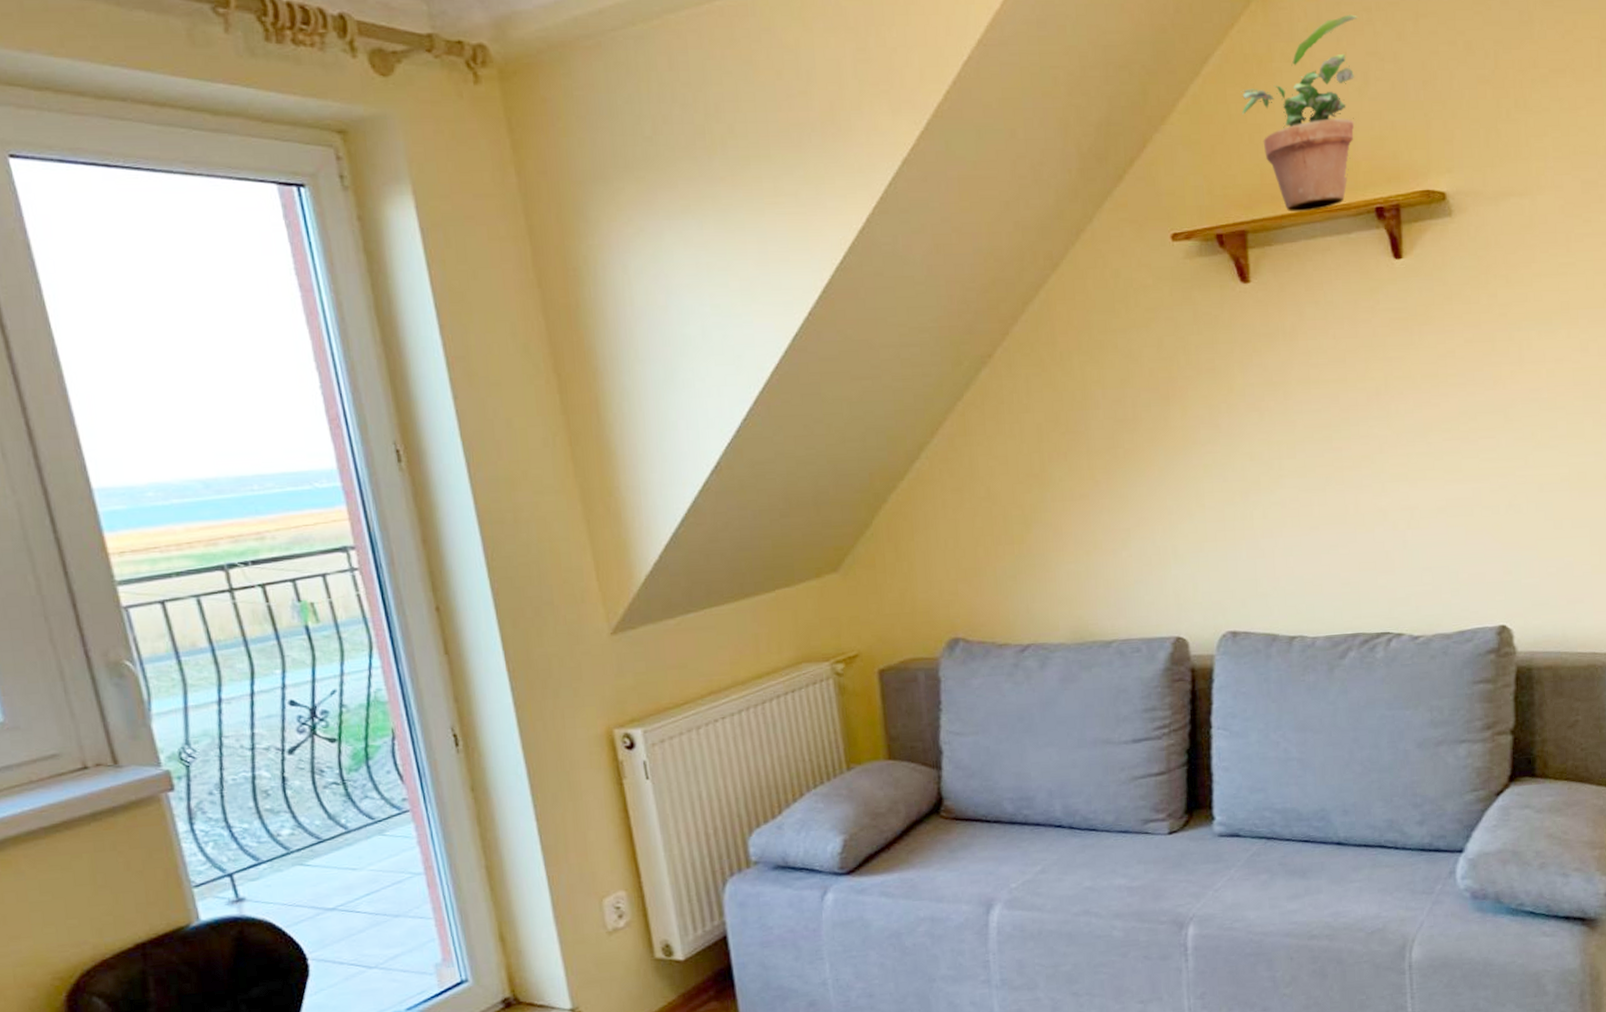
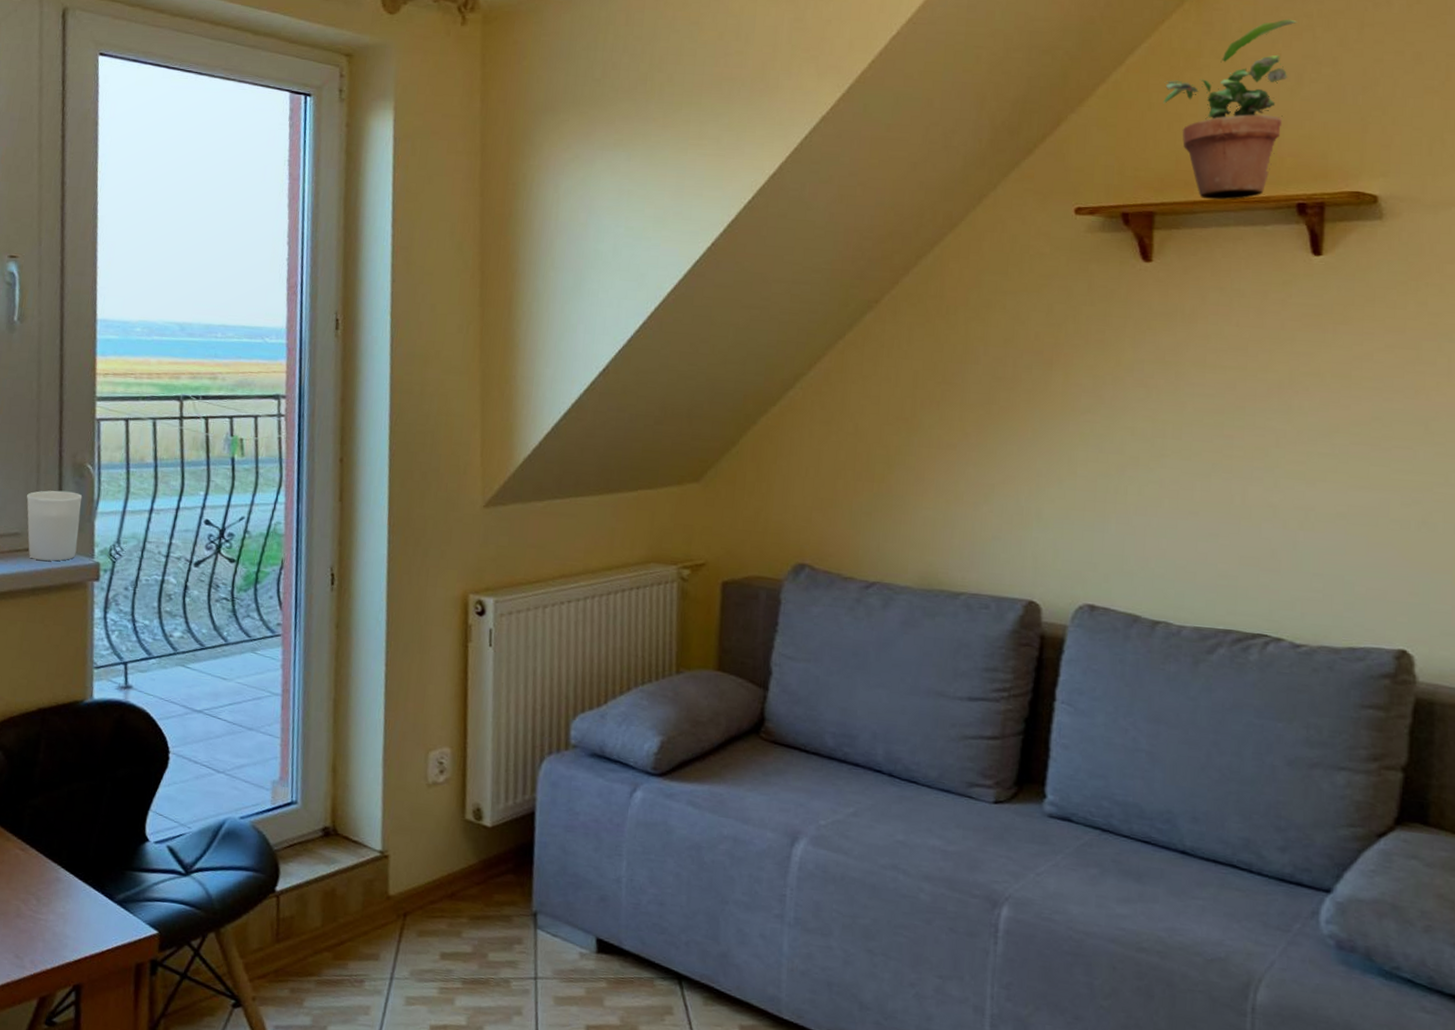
candle holder: none [56,695,137,781] -> present [26,490,83,561]

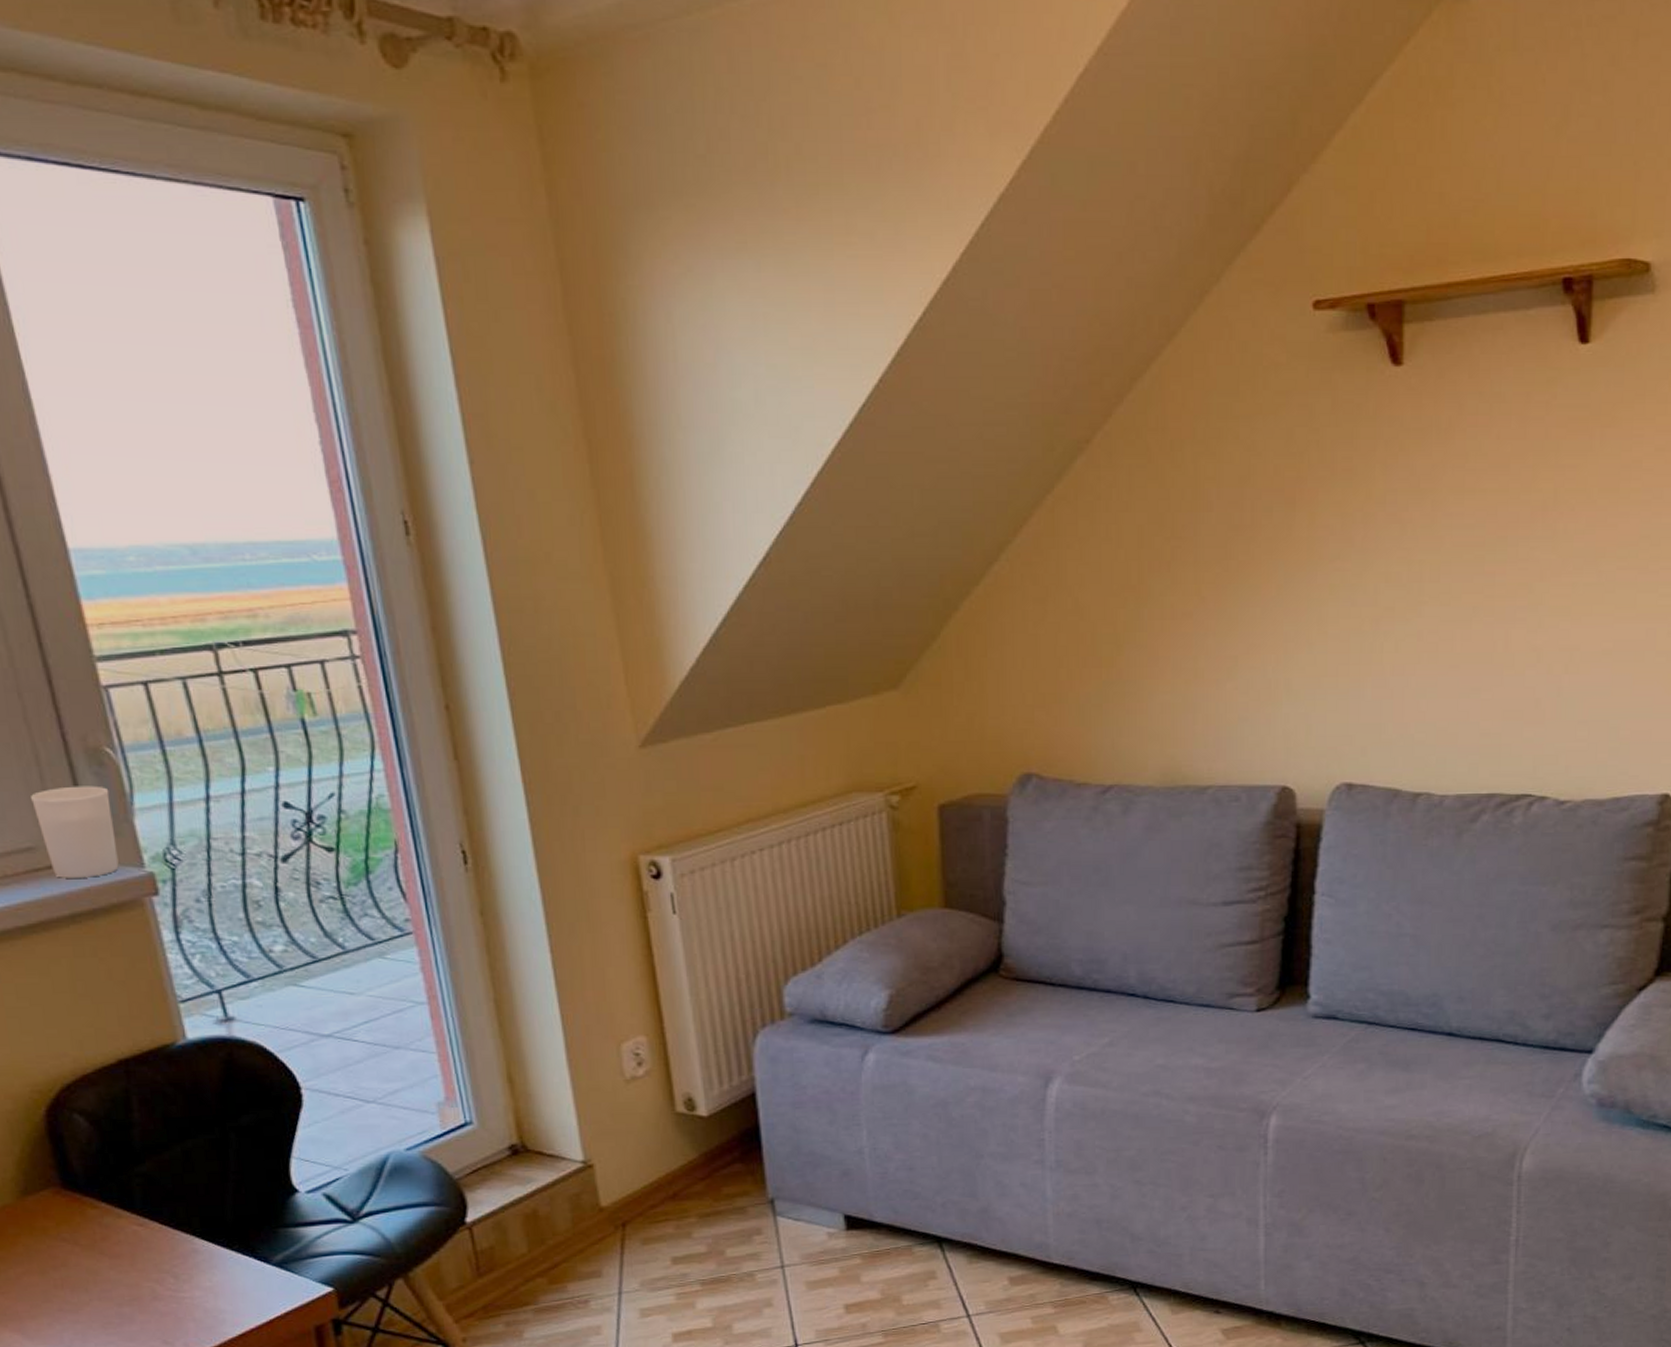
potted plant: present [1163,19,1298,201] -> none [1411,30,1565,280]

